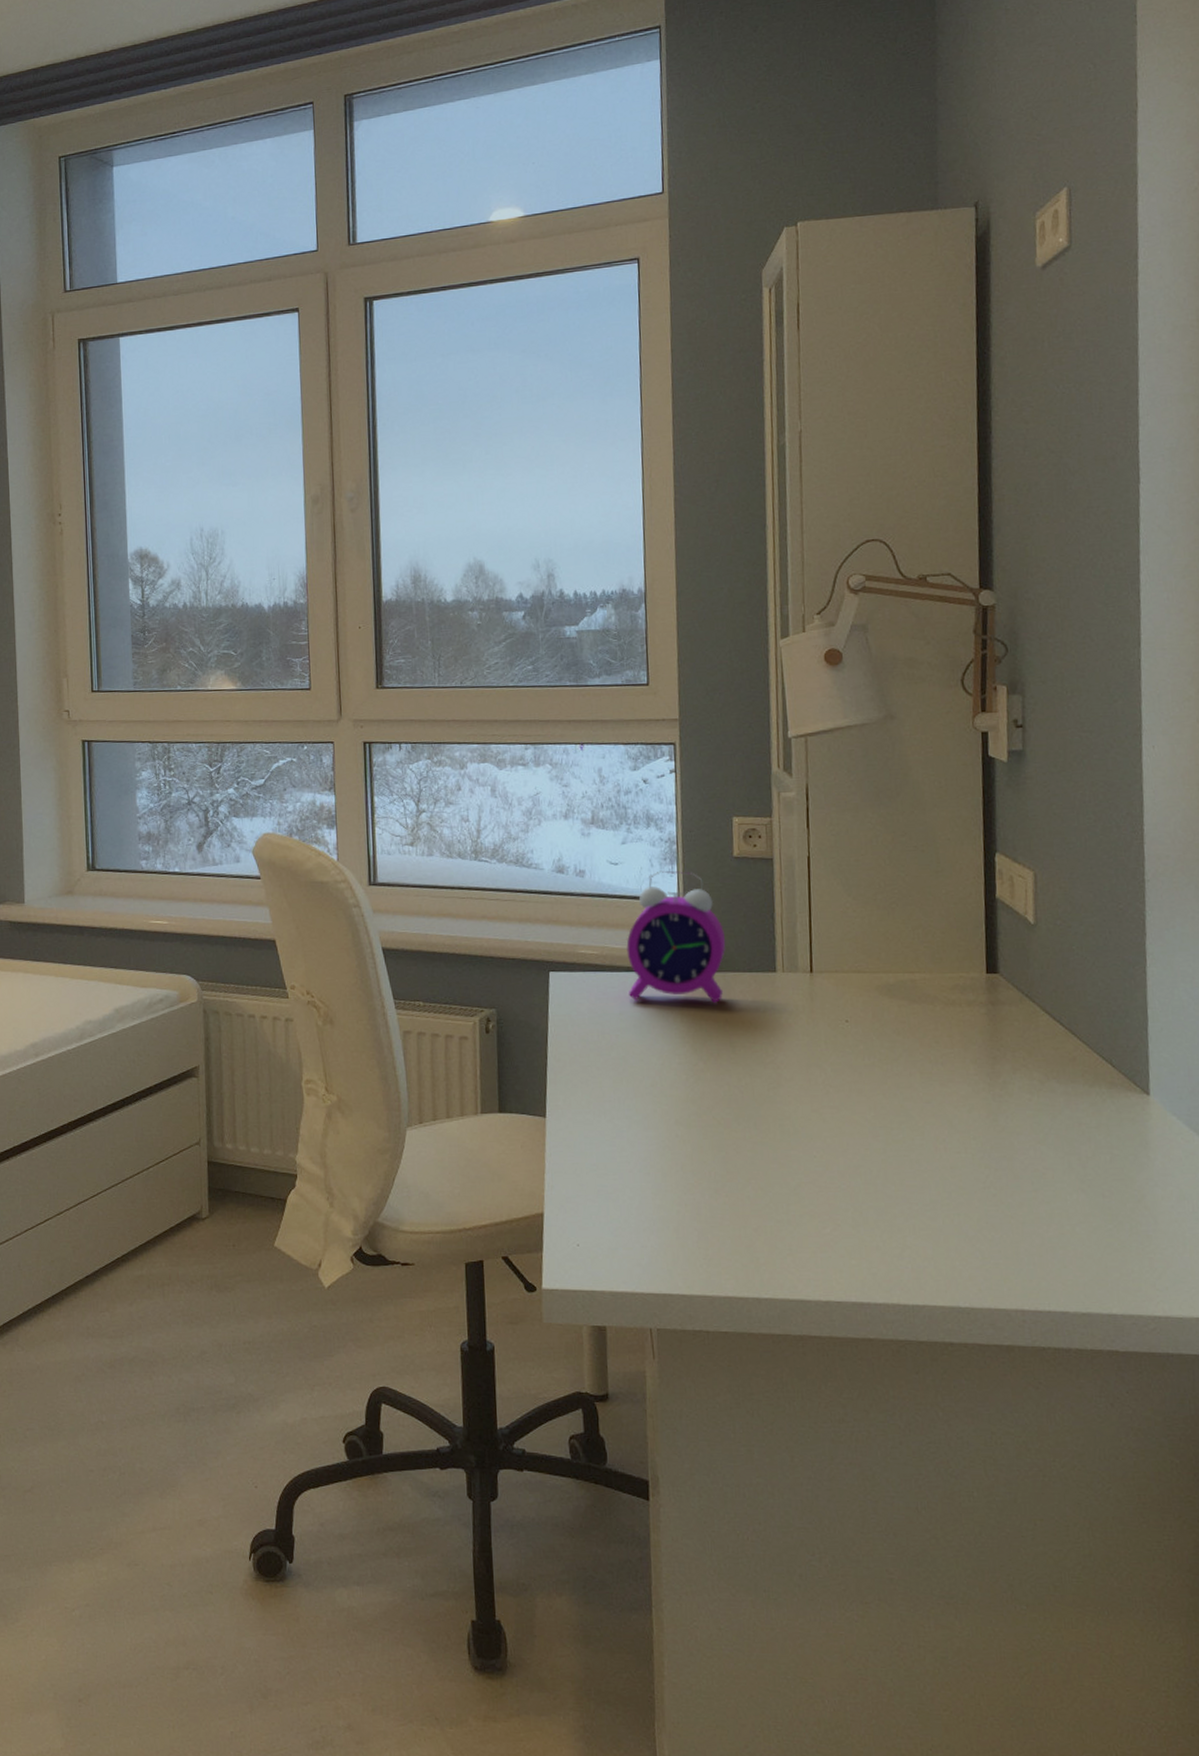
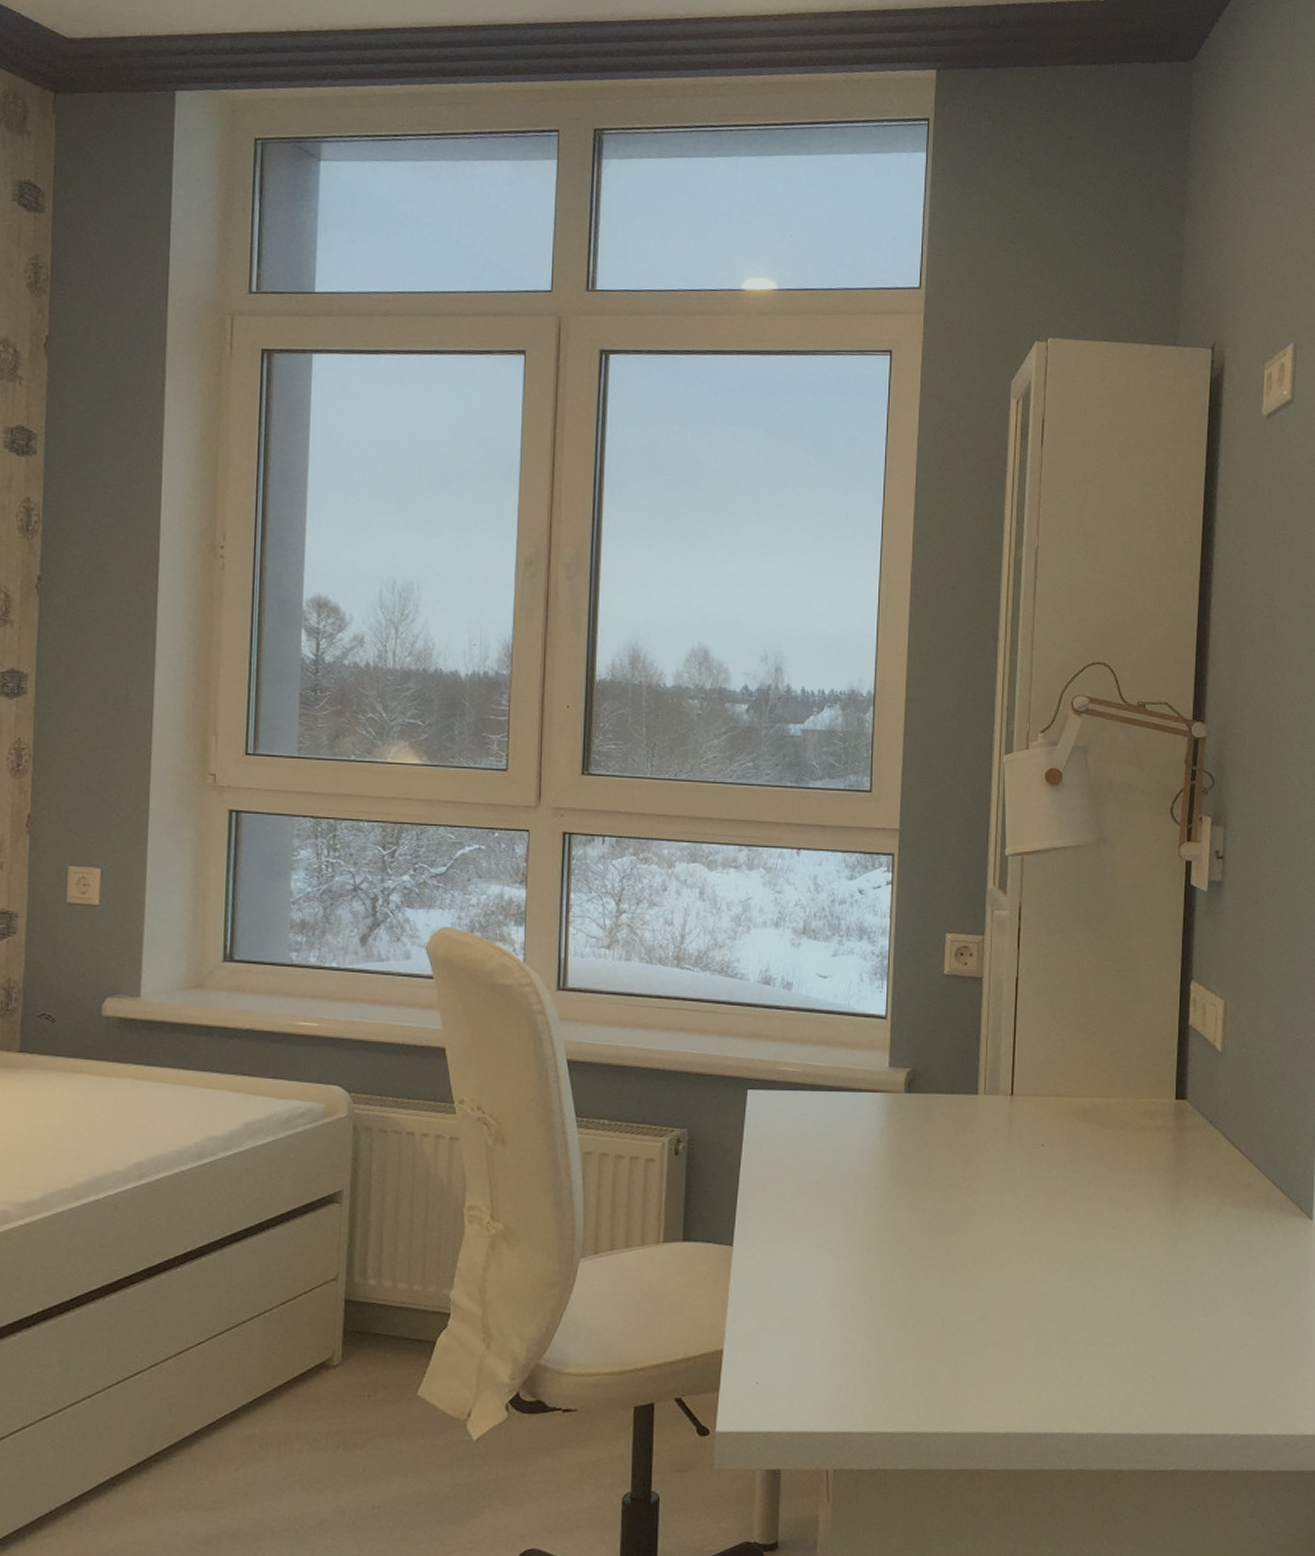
alarm clock: present [626,870,726,1003] -> none [828,986,931,1125]

